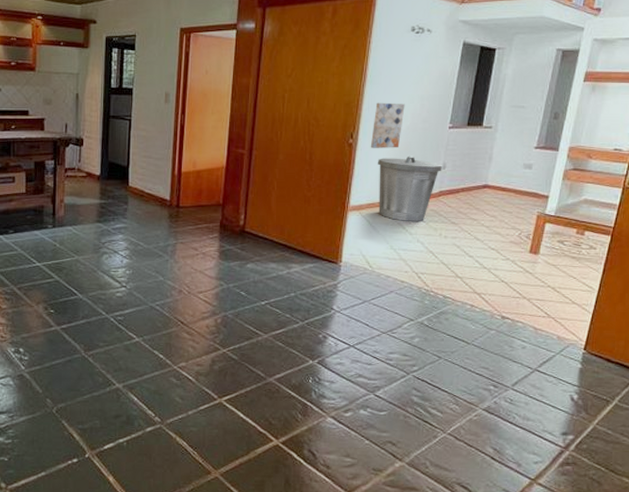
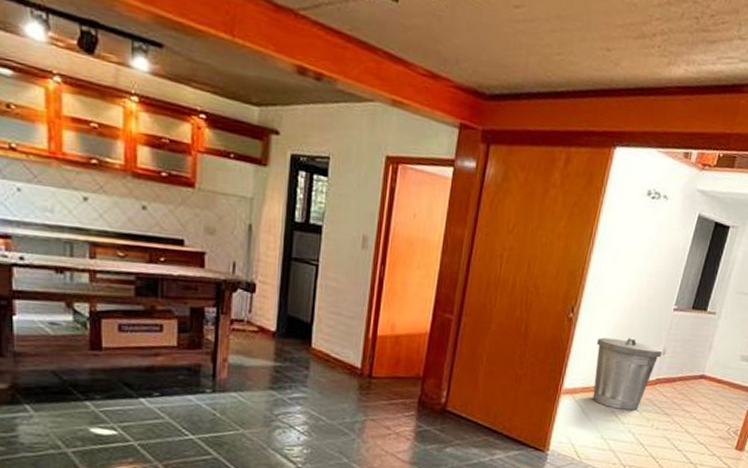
wall art: present [370,102,405,148] -> none [591,274,632,328]

